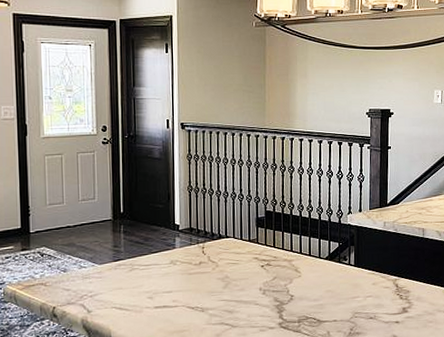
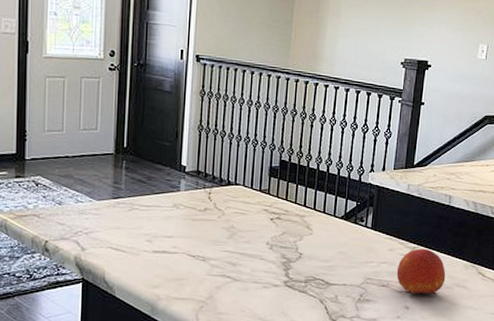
fruit: none [382,279,427,324] -> present [396,248,446,295]

